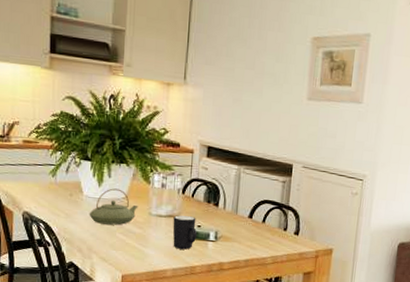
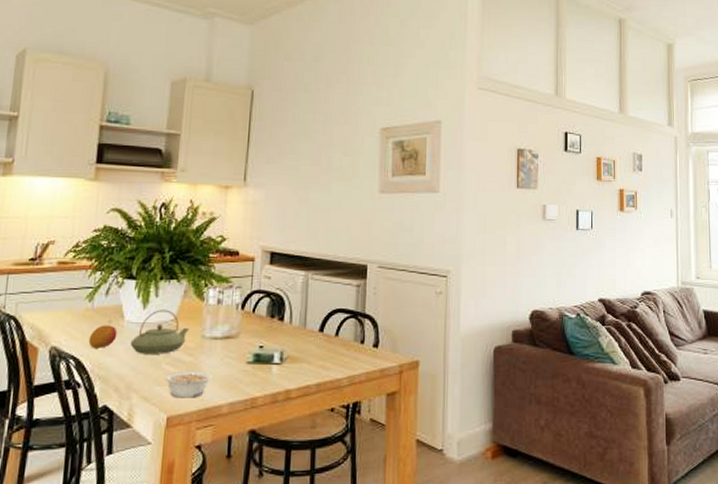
fruit: none [54,197,78,216] -> present [88,325,118,348]
legume: none [118,239,158,262] -> present [164,370,212,398]
mug: present [172,215,198,250] -> none [229,336,259,378]

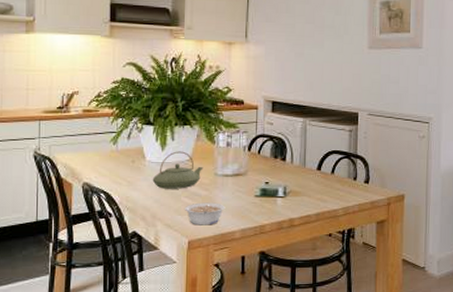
fruit: present [88,325,118,348] -> none [116,164,141,184]

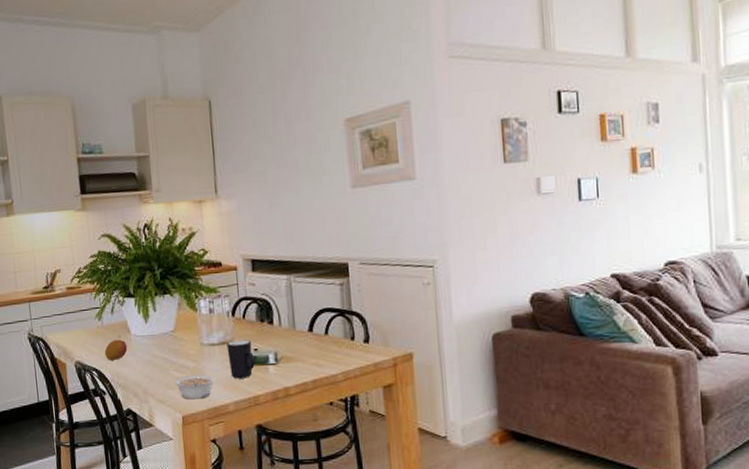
fruit: none [116,164,141,184] -> present [104,339,128,360]
teapot: present [152,151,204,189] -> none [139,322,189,363]
mug: none [240,173,266,208] -> present [226,340,256,379]

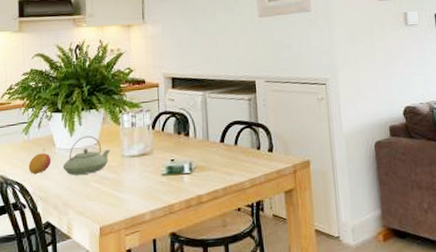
teapot: none [139,322,189,363] -> present [62,135,111,175]
legume: present [174,374,216,400] -> none [94,185,134,210]
mug: present [226,340,256,379] -> none [146,151,172,189]

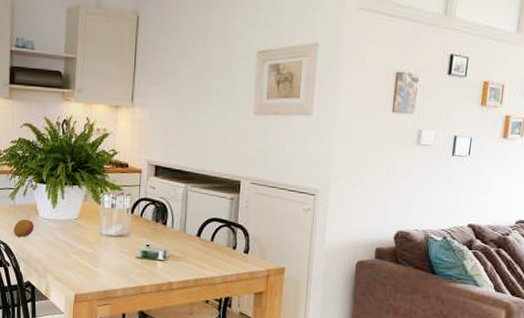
teapot: present [62,135,111,175] -> none [44,209,90,246]

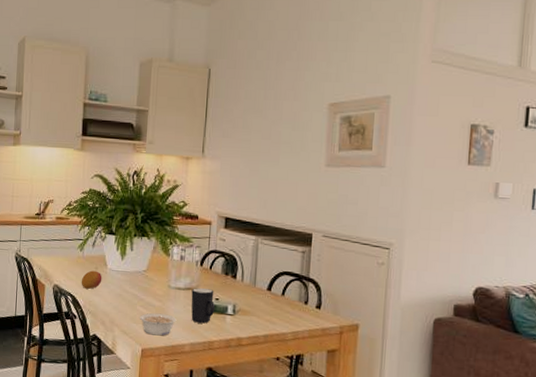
legume: none [71,259,109,282] -> present [139,312,177,336]
mug: none [122,235,146,269] -> present [191,288,216,324]

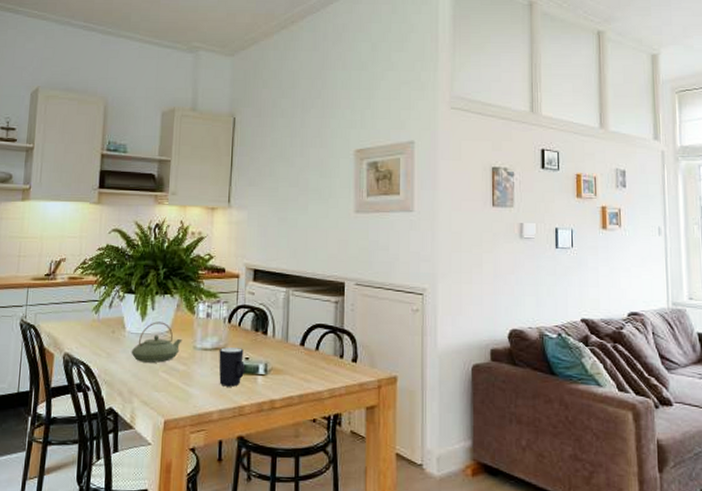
fruit: present [81,270,102,289] -> none [95,334,120,356]
teapot: none [112,261,158,298] -> present [131,321,183,363]
legume: present [139,312,177,336] -> none [161,378,204,404]

